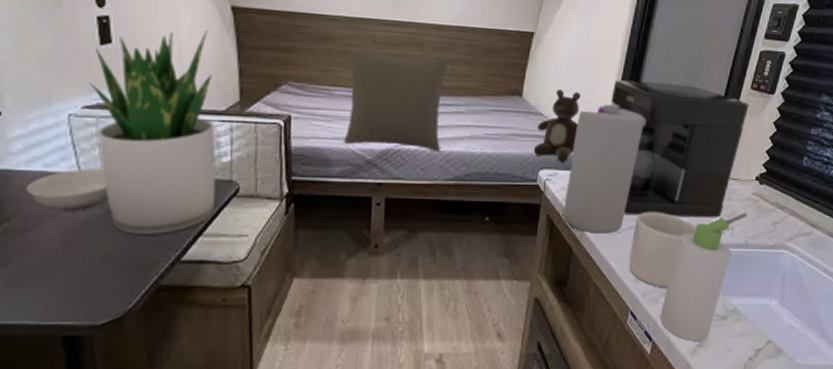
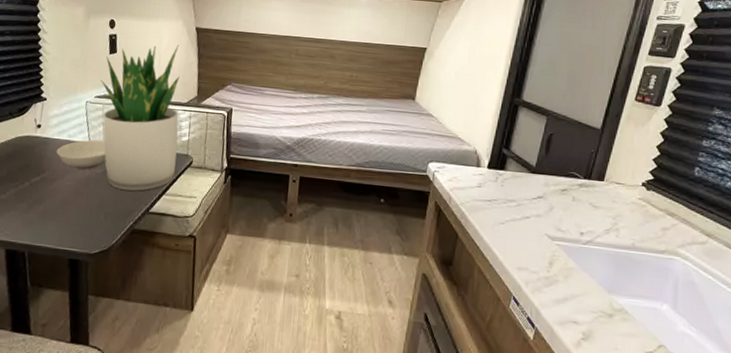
pillow: present [344,49,449,152] -> none [270,59,355,142]
teddy bear: present [533,89,581,162] -> none [424,95,468,157]
paper towel holder: present [563,103,644,234] -> none [450,108,527,223]
coffee maker: present [611,80,749,218] -> none [495,89,634,219]
mug: present [629,211,696,288] -> none [512,206,580,280]
bottle: present [660,213,747,341] -> none [542,216,634,335]

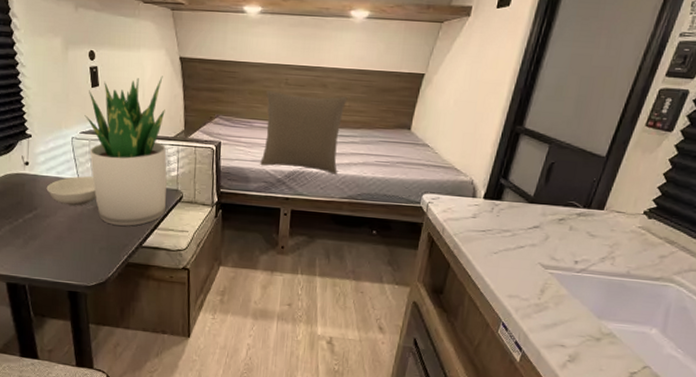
pillow: none [270,59,355,142] -> present [260,89,348,174]

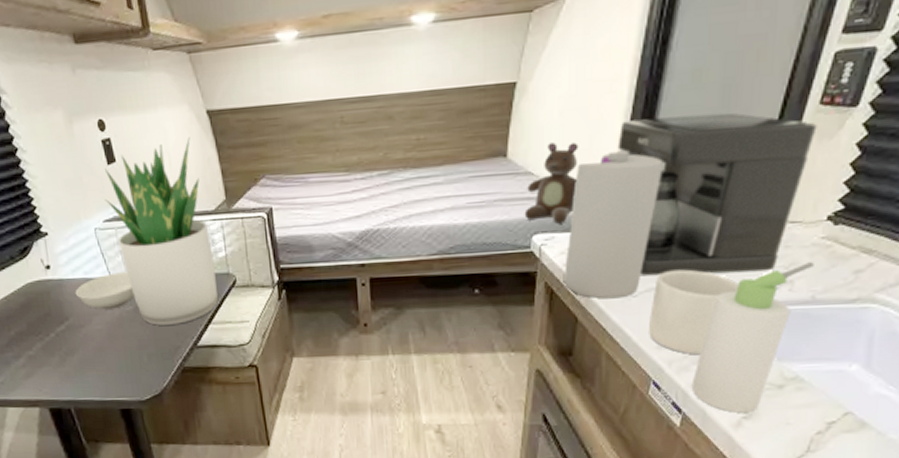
pillow: present [260,89,348,174] -> none [319,127,422,230]
teddy bear: none [418,124,466,188] -> present [524,142,579,224]
paper towel holder: none [443,137,528,253] -> present [564,149,663,299]
coffee maker: none [495,116,643,247] -> present [617,112,817,275]
mug: none [503,236,575,306] -> present [649,269,739,355]
bottle: none [531,244,631,357] -> present [691,262,814,413]

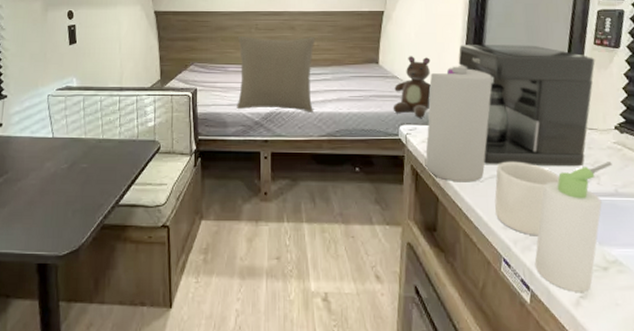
bowl: present [75,272,135,310] -> none [19,134,71,166]
planter: present [105,137,218,326] -> none [61,29,144,183]
pillow: none [319,127,422,230] -> present [237,35,316,112]

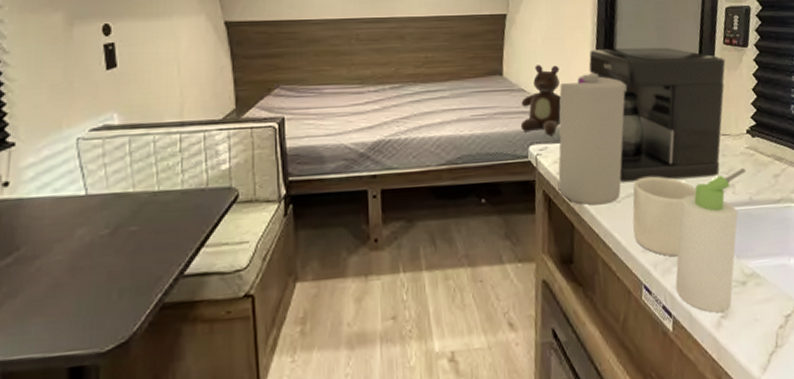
pillow: present [237,35,316,112] -> none [335,46,430,140]

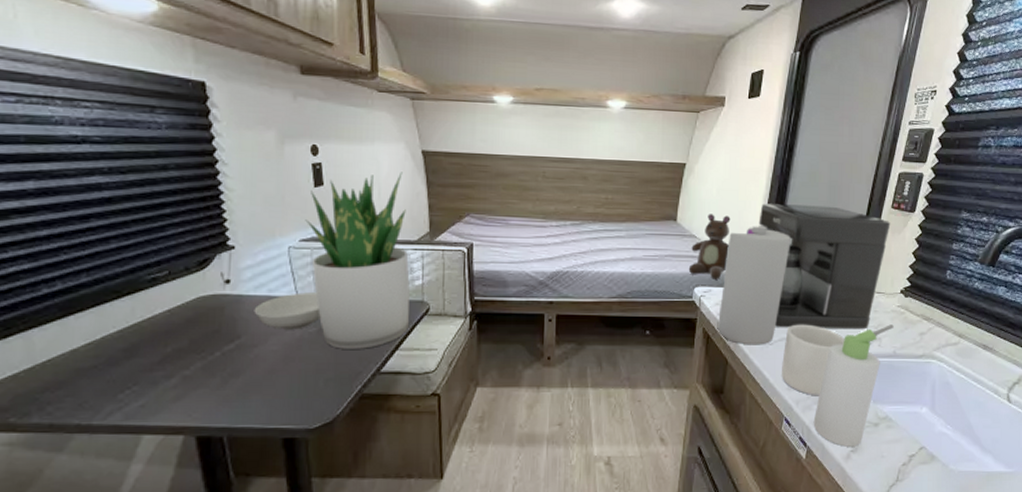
bowl: none [36,188,114,235] -> present [254,292,321,330]
planter: none [96,46,215,252] -> present [305,172,410,349]

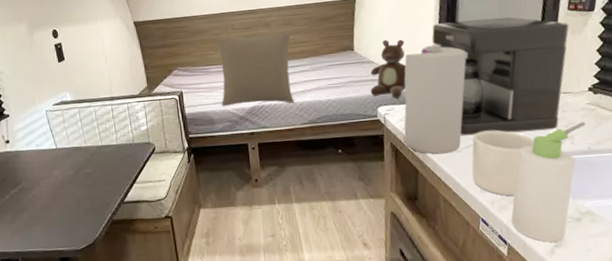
bowl: present [254,292,321,330] -> none [28,144,75,175]
planter: present [305,172,410,349] -> none [55,41,141,186]
pillow: none [519,184,610,272] -> present [216,30,294,107]

